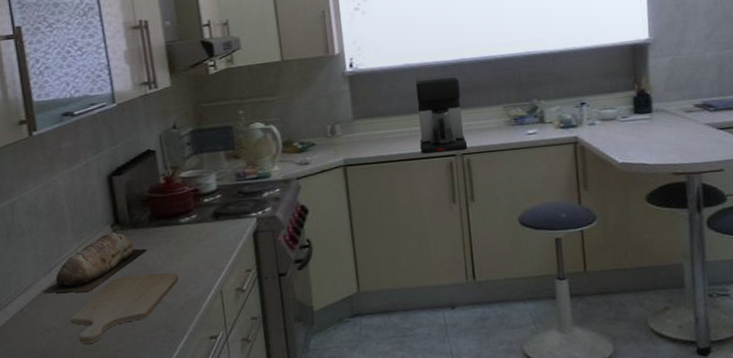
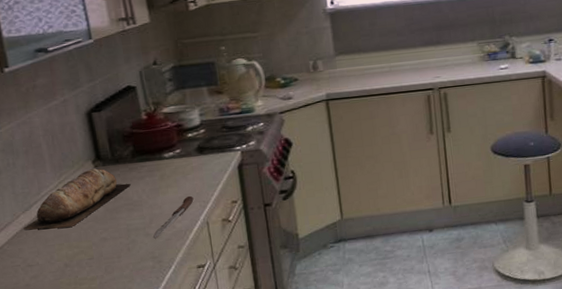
chopping board: present [71,272,179,345] -> none [54,206,164,279]
knife: none [167,262,208,306] -> present [153,195,194,239]
coffee maker: present [415,74,468,155] -> none [394,12,445,89]

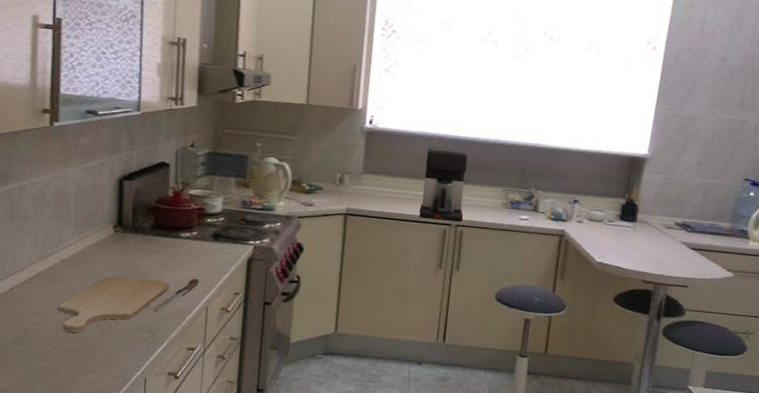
bread loaf: present [22,168,132,230] -> none [35,233,145,284]
chopping board: none [54,206,164,279] -> present [57,276,169,334]
coffee maker: none [394,12,445,89] -> present [419,146,468,223]

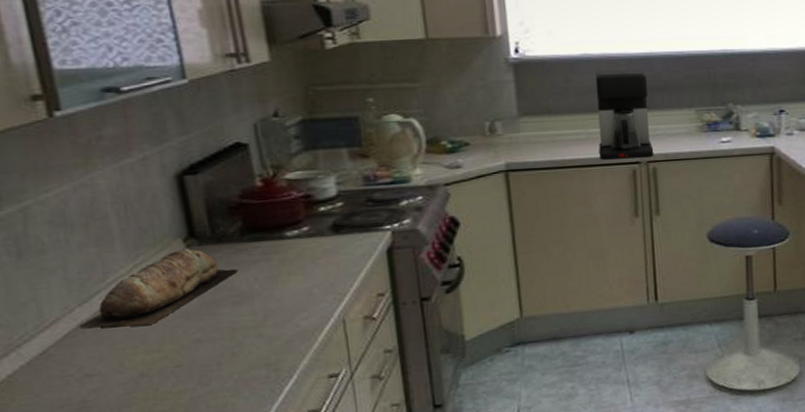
bread loaf: none [35,233,145,284] -> present [78,249,239,329]
chopping board: present [57,276,169,334] -> none [124,298,284,392]
knife: present [153,278,199,313] -> none [268,286,326,340]

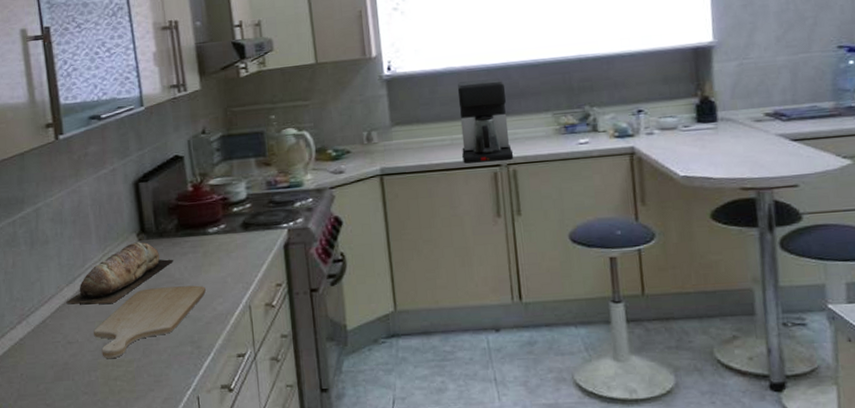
chopping board: none [124,298,284,392] -> present [94,285,206,359]

